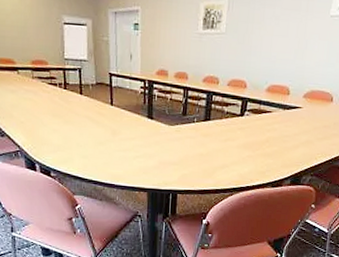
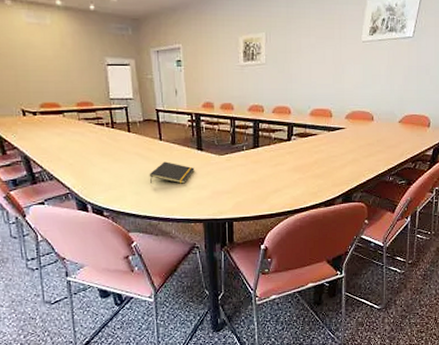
notepad: none [97,127,143,151] -> present [149,161,195,184]

